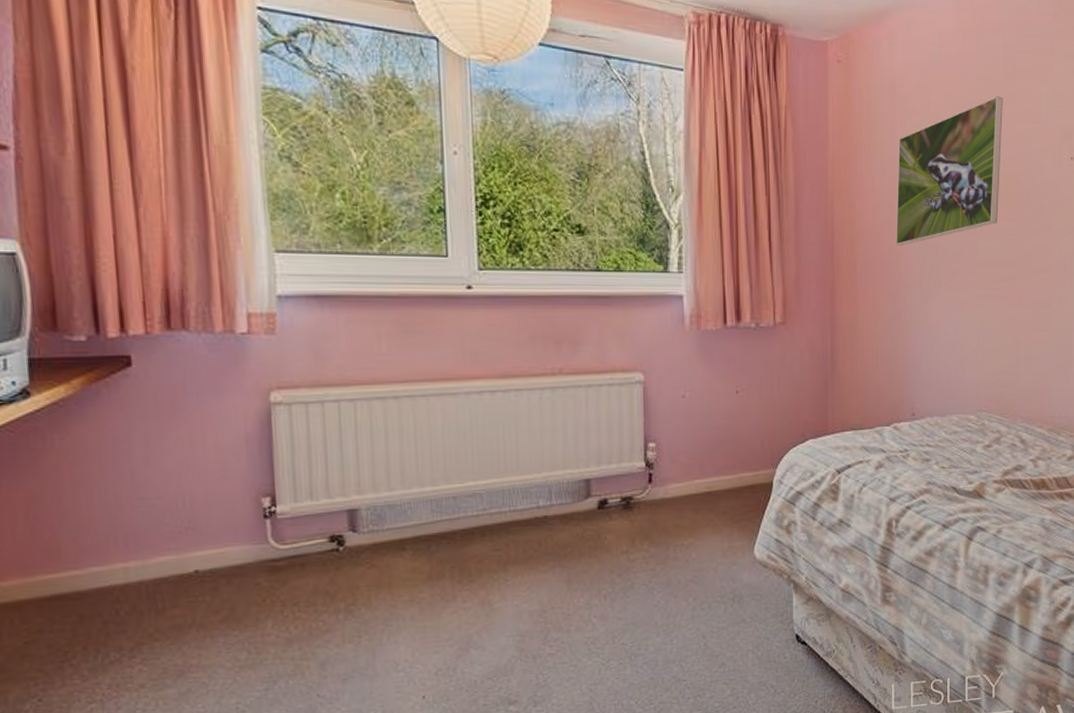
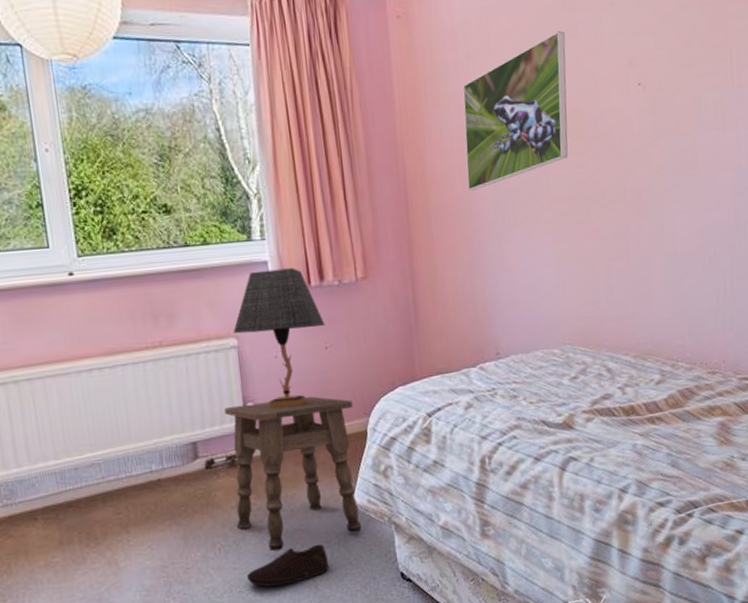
side table: none [624,442,760,603] -> present [224,396,362,552]
shoe: none [633,598,722,641] -> present [247,544,330,587]
table lamp: none [641,304,738,451] -> present [234,268,325,408]

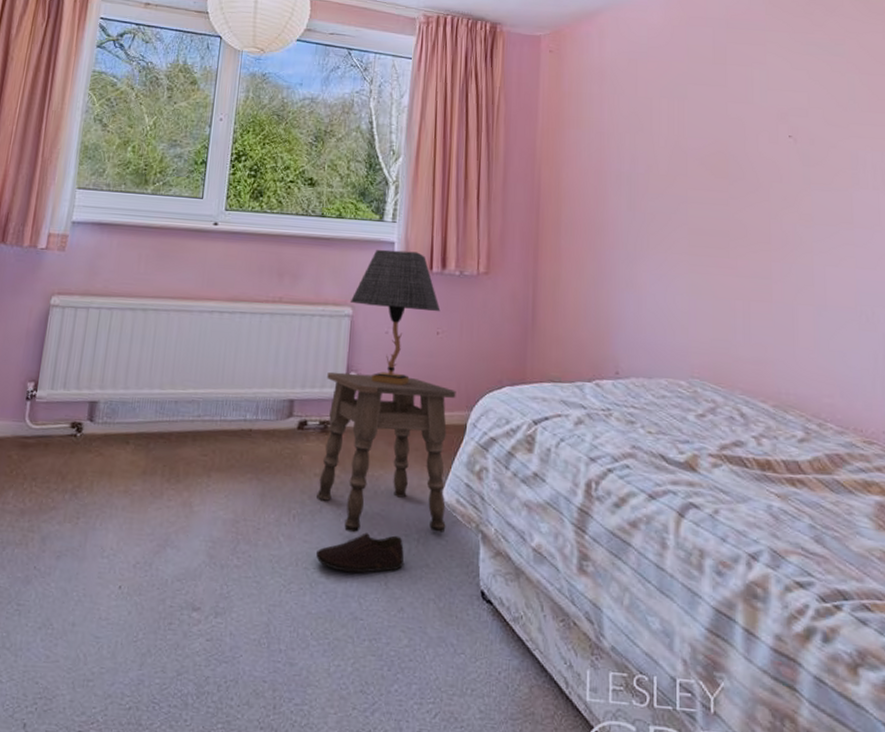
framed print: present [462,31,568,191] -> none [601,80,714,210]

